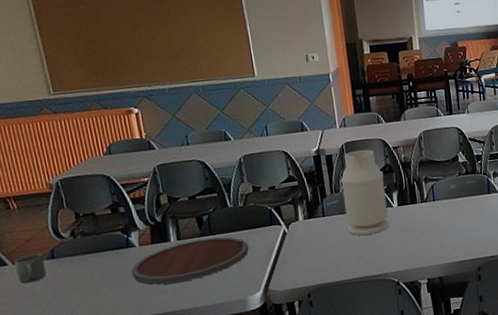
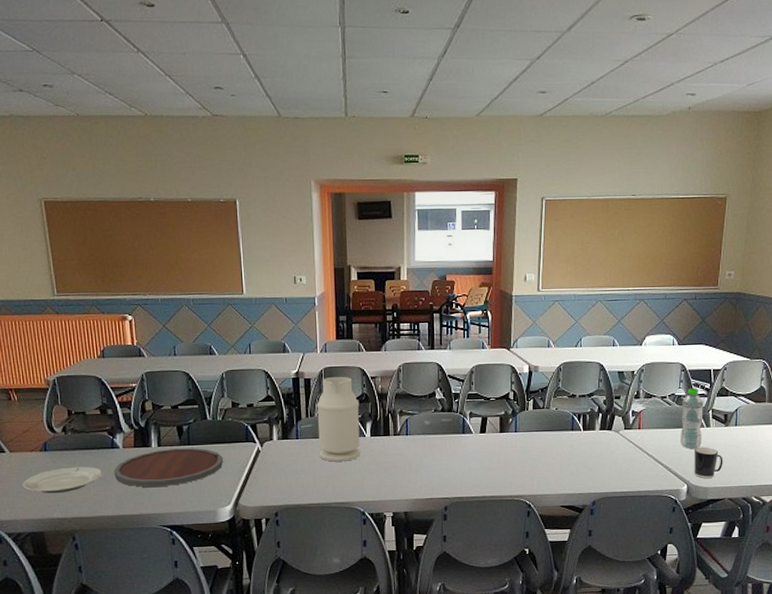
cup: present [15,253,47,284] -> none [12,444,39,471]
plate: none [29,269,120,304] -> present [22,466,103,494]

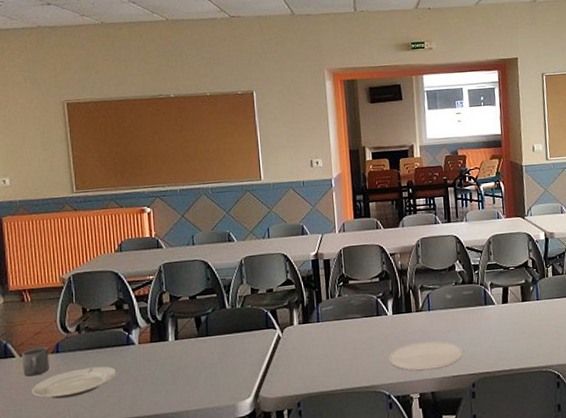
cup: none [12,444,39,471] -> present [22,346,49,377]
tray: present [114,448,223,487] -> none [128,338,243,385]
water jug: present [316,376,360,462] -> none [337,255,383,344]
plate: none [364,464,438,492] -> present [388,341,464,372]

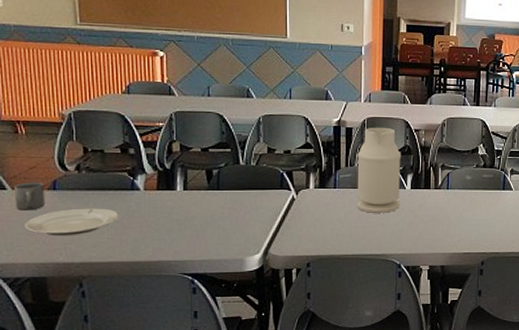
water jug: none [337,255,383,344] -> present [357,127,401,213]
plate: present [388,341,464,372] -> none [401,218,476,246]

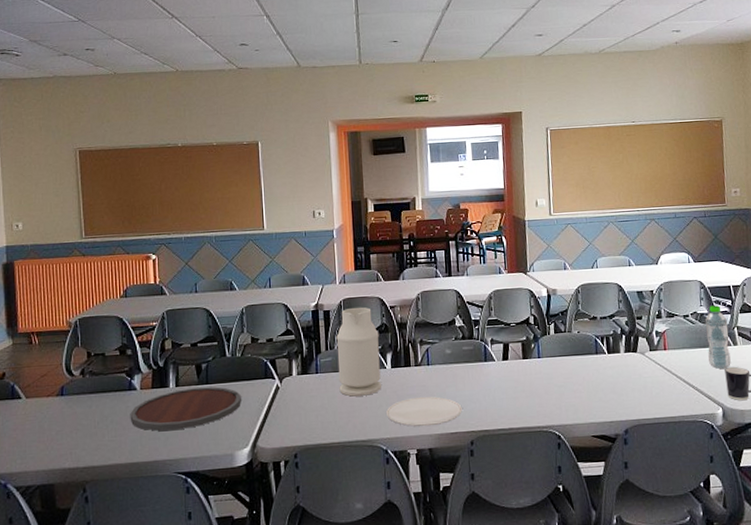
cup: present [15,182,45,211] -> none [28,389,54,418]
plate: present [24,208,119,236] -> none [35,410,119,442]
tray: none [132,193,254,232] -> present [130,386,241,431]
plate: none [401,218,476,246] -> present [385,396,462,427]

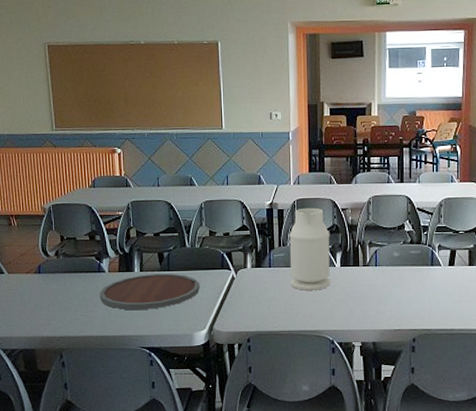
plate: present [385,396,462,427] -> none [333,294,406,322]

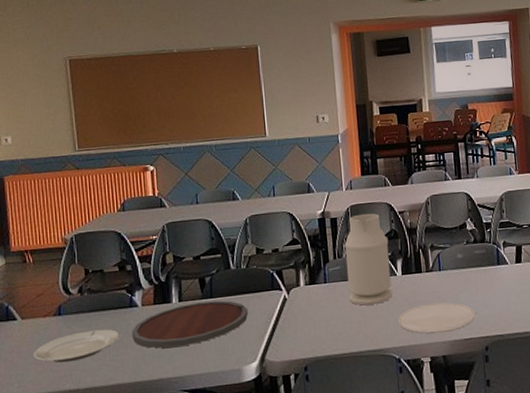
plate: none [17,288,90,314] -> present [32,329,120,363]
plate: none [333,294,406,322] -> present [397,302,476,334]

